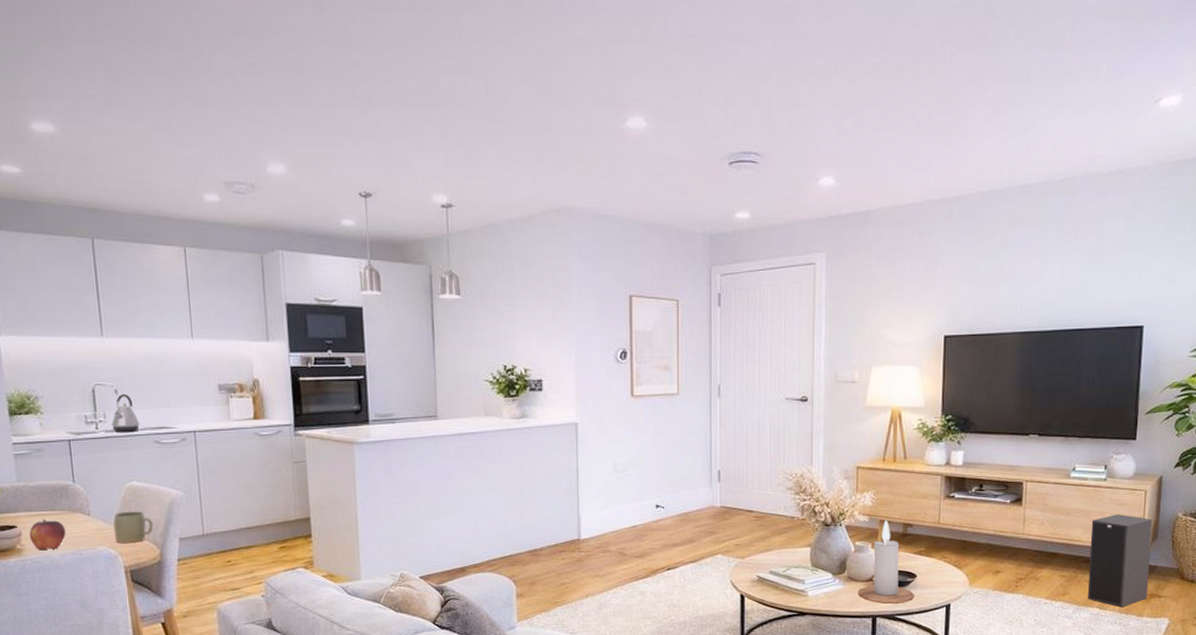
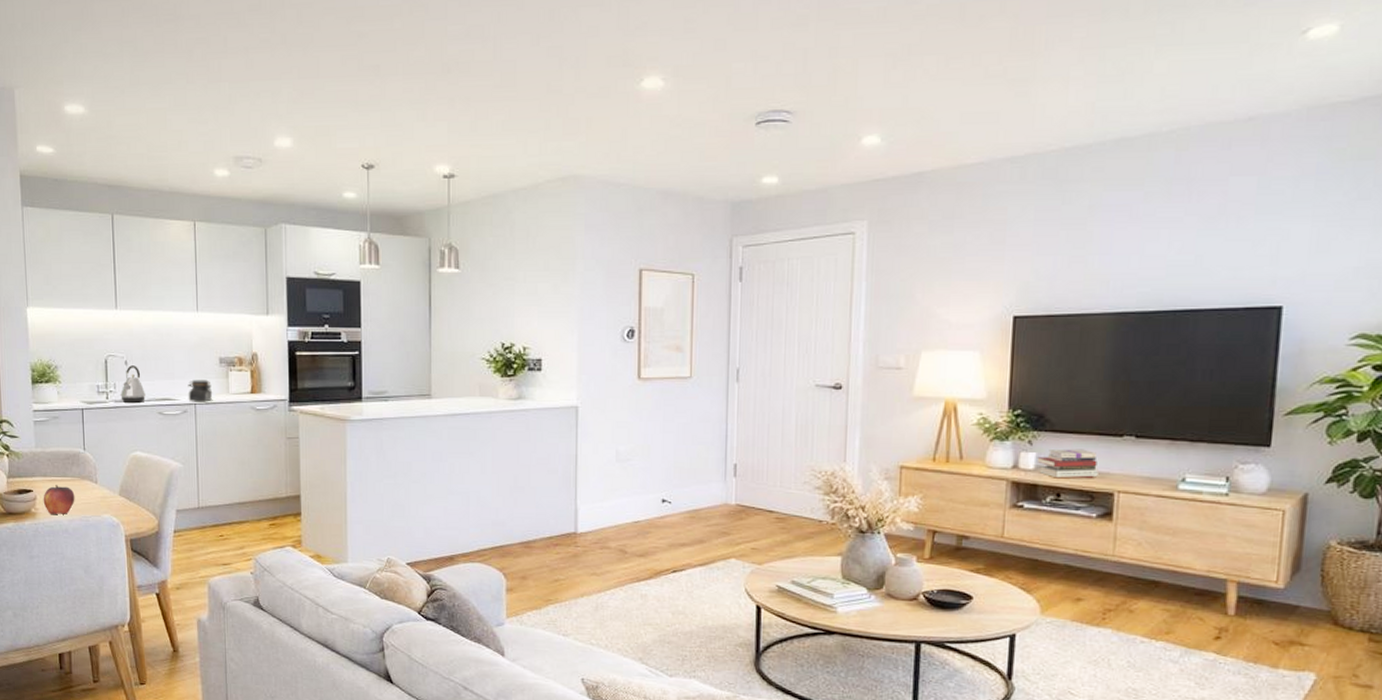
mug: present [113,511,154,543] -> none [117,481,154,512]
jar: none [185,407,213,430] -> present [187,379,213,402]
candle: present [857,520,914,604] -> none [898,530,969,629]
books: none [964,447,1011,472] -> present [1036,448,1099,479]
speaker: present [1088,514,1152,608] -> none [1201,538,1293,655]

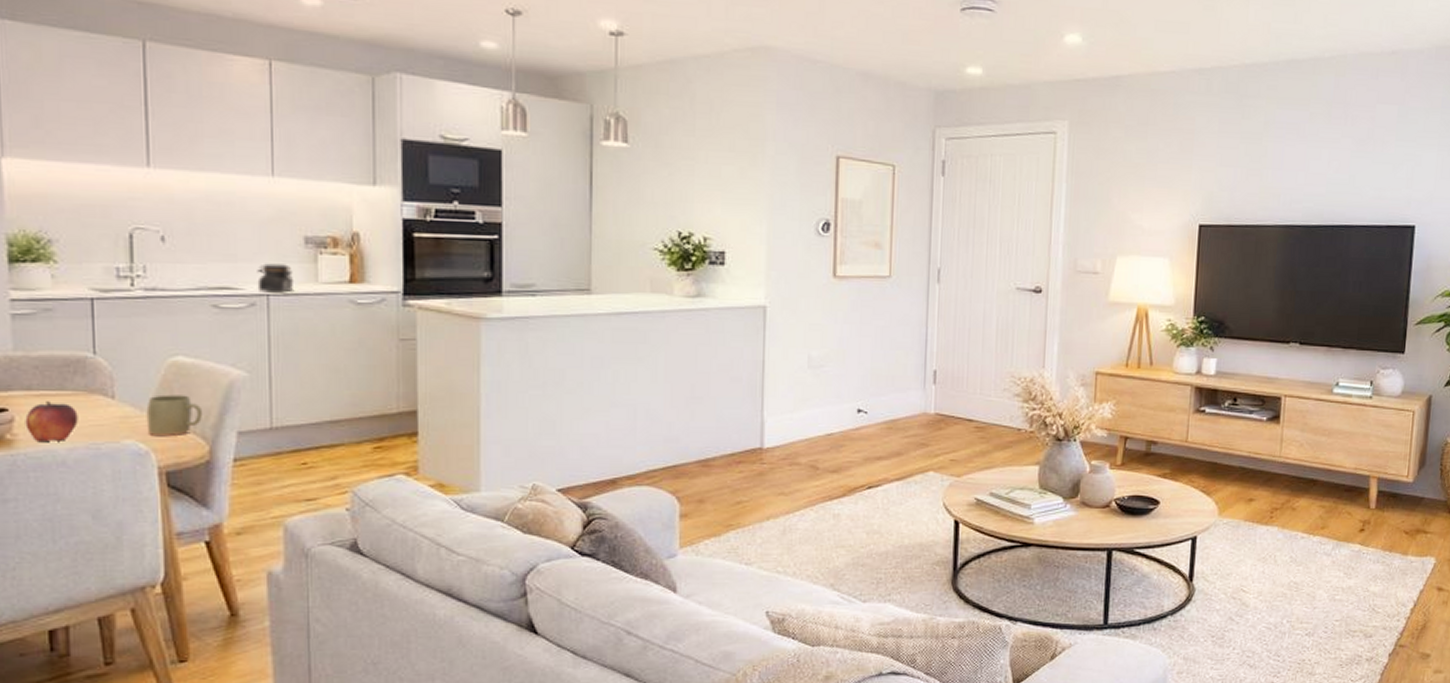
mug: none [117,481,154,512] -> present [146,394,203,435]
kettle: present [120,365,147,403] -> none [153,242,194,292]
books: present [1036,448,1099,479] -> none [1217,355,1269,384]

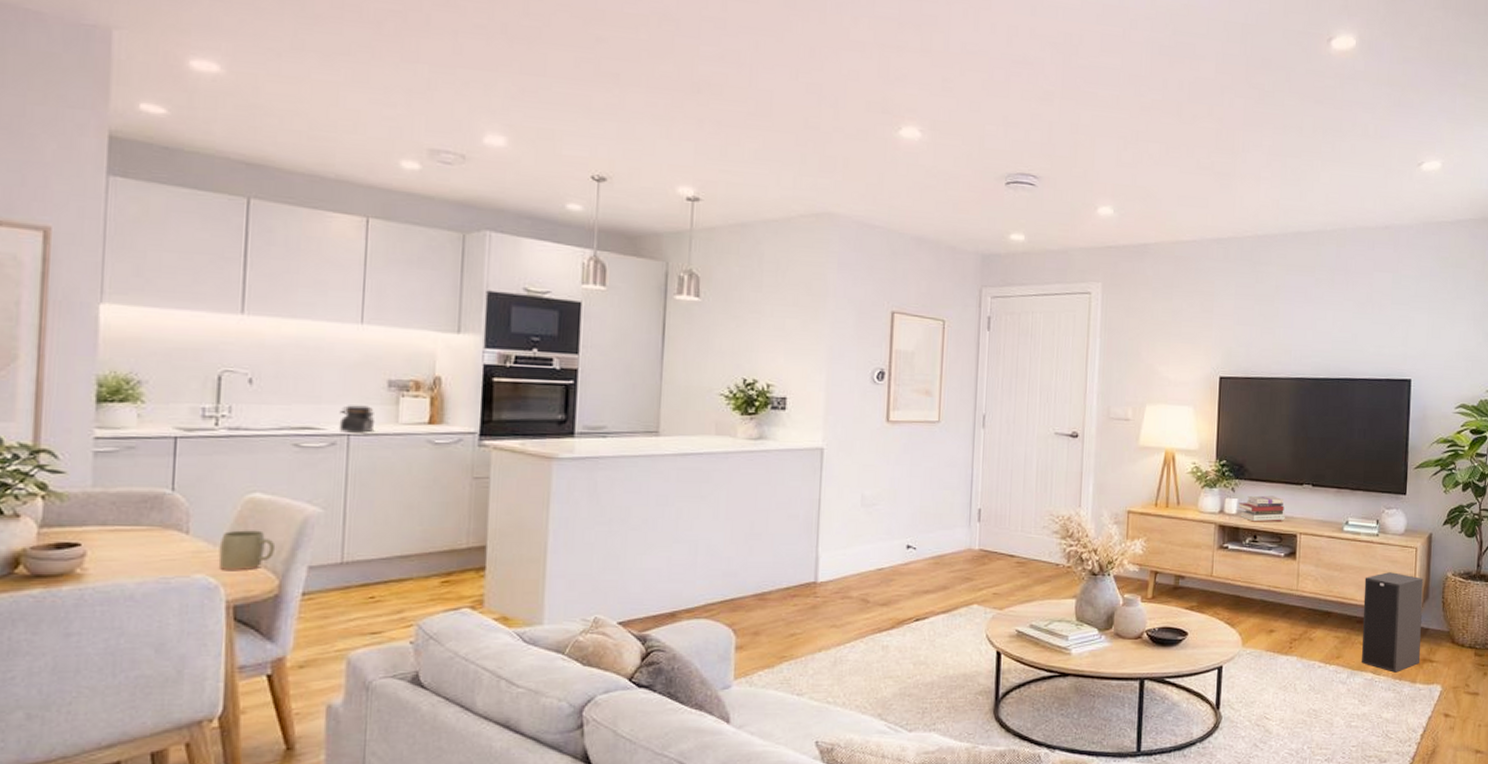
fruit: present [25,401,78,443] -> none [96,536,151,577]
books: none [1217,355,1269,384] -> present [1238,495,1285,523]
speaker: none [1349,437,1420,544] -> present [1362,572,1423,673]

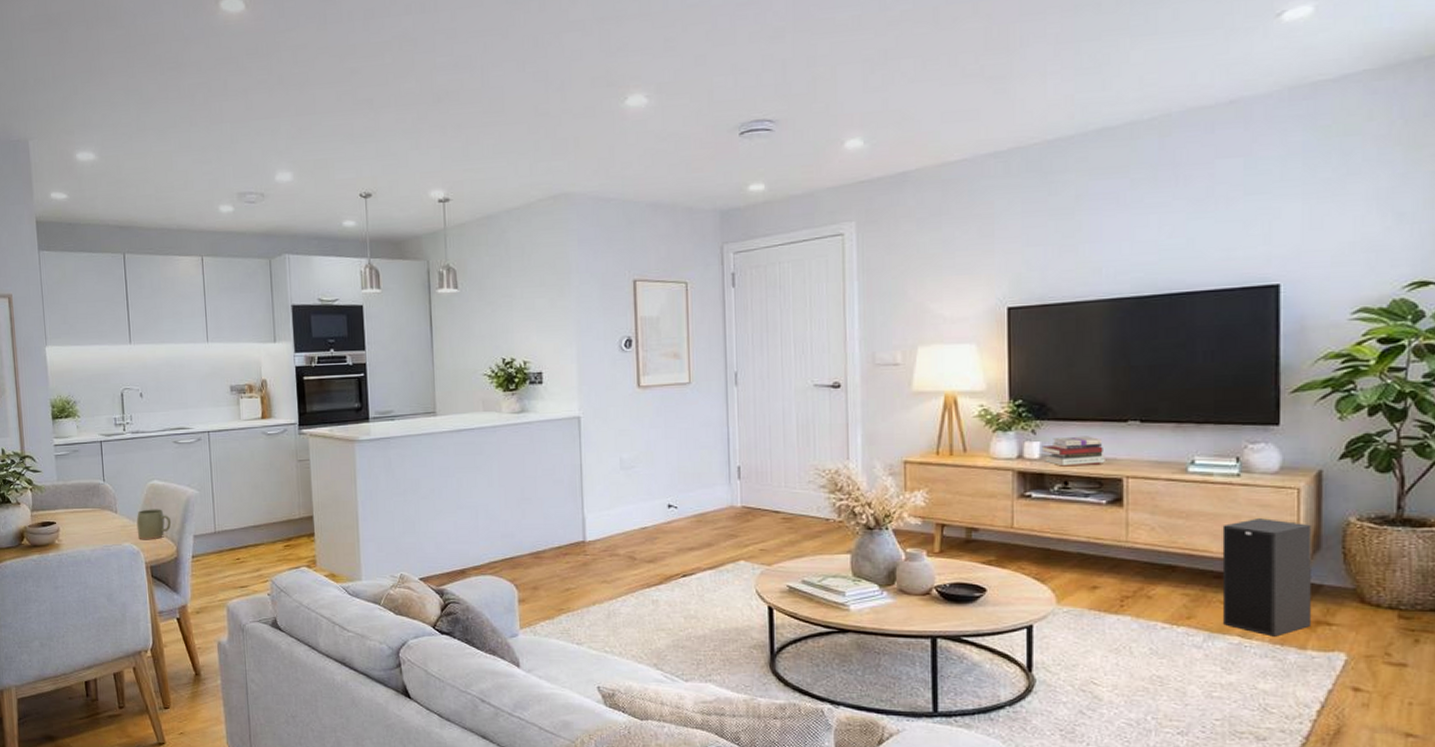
jar: present [339,405,375,433] -> none [200,407,225,430]

